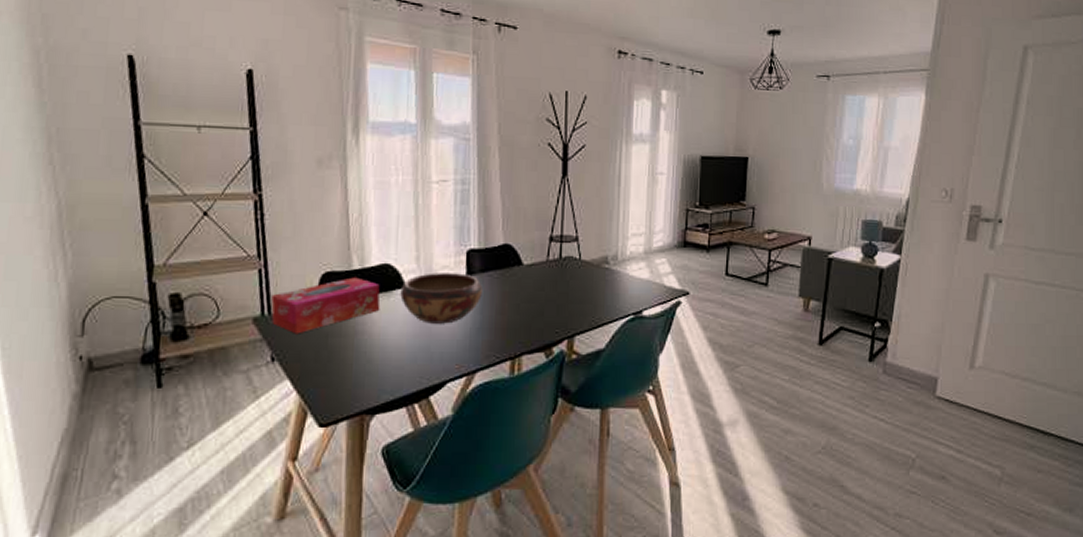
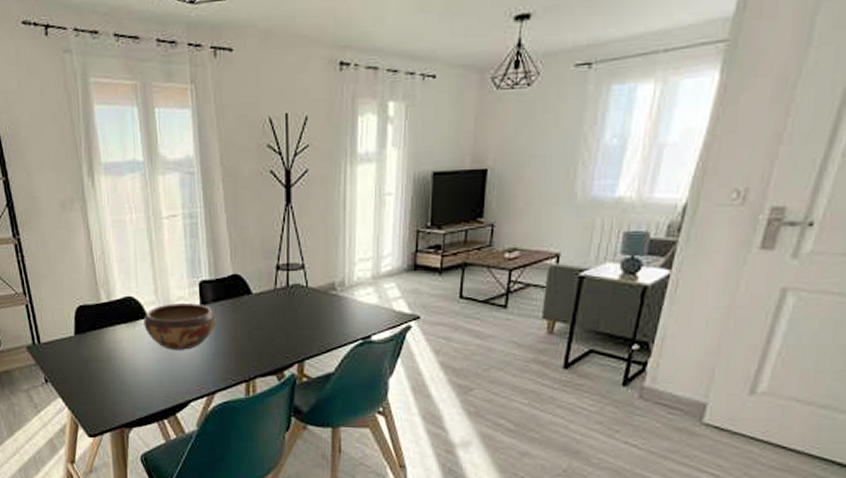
tissue box: present [271,277,381,334] -> none [39,309,128,360]

